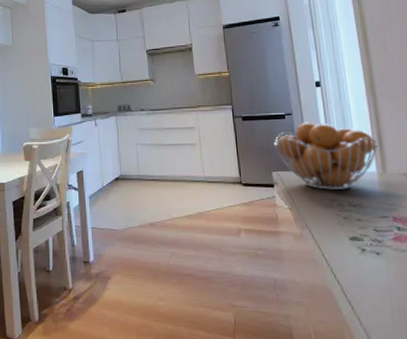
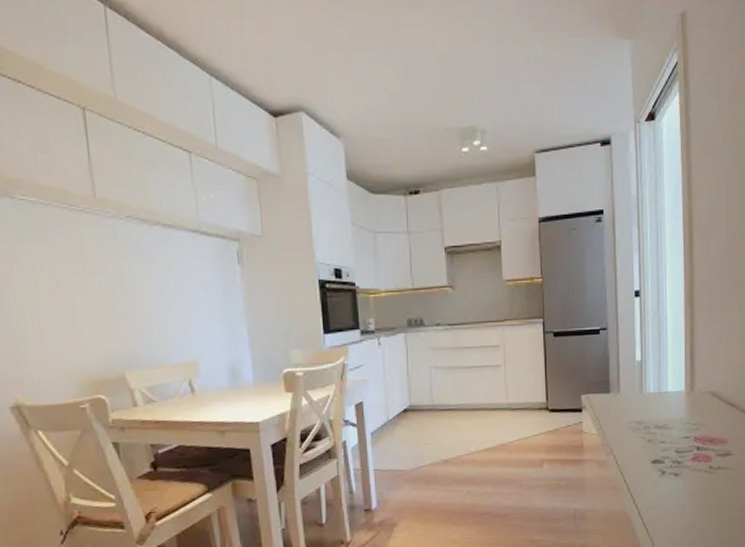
fruit basket: present [274,122,378,190] -> none [586,337,689,412]

